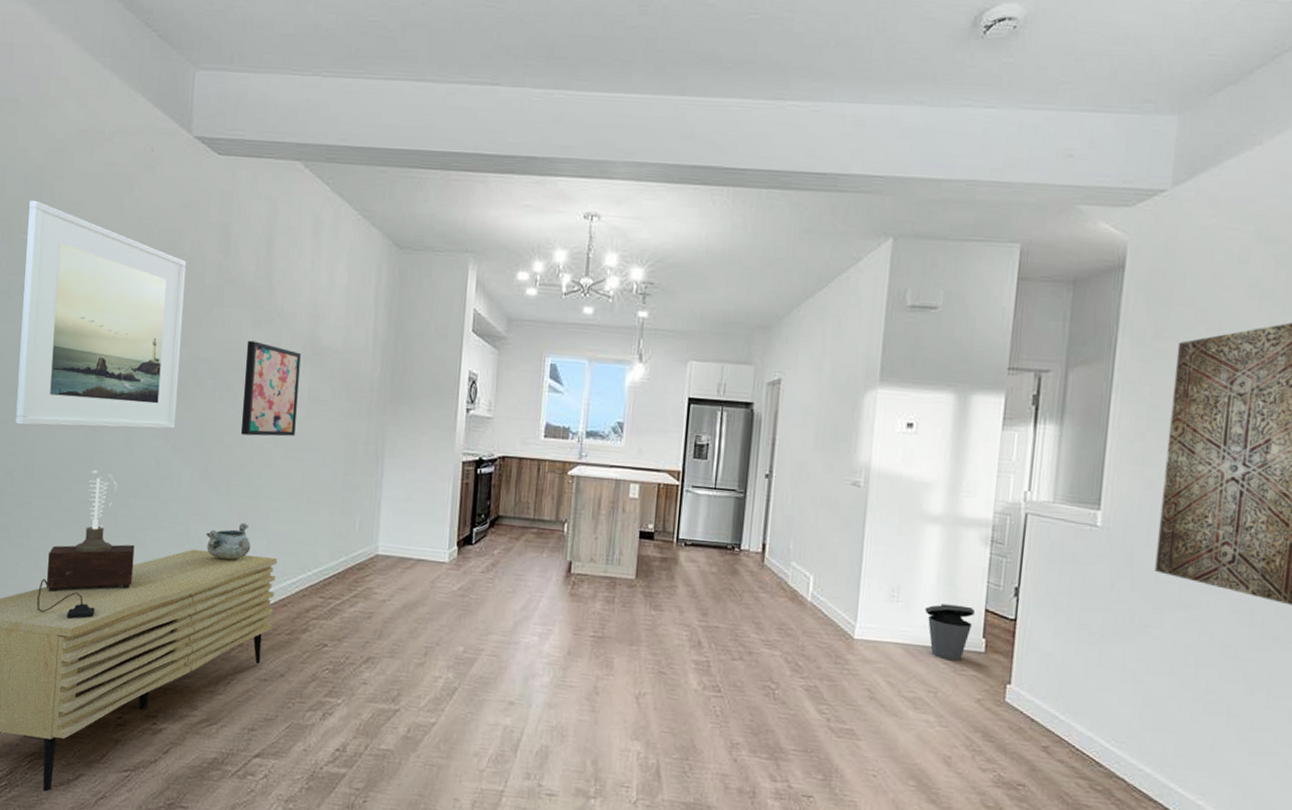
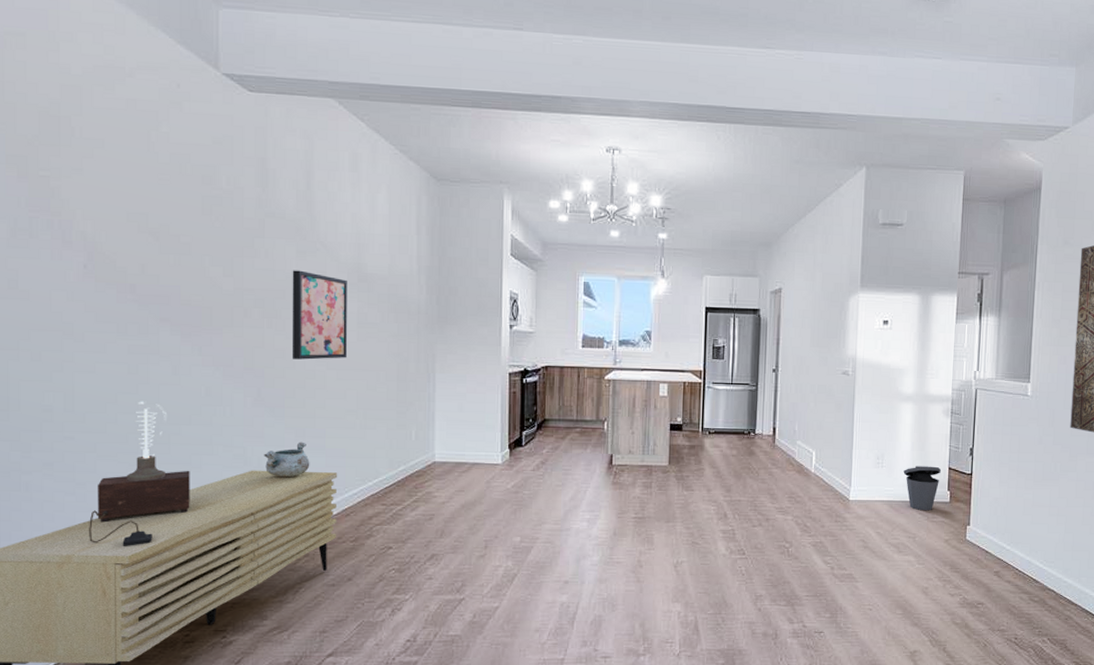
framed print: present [15,200,186,430] -> none [45,136,224,361]

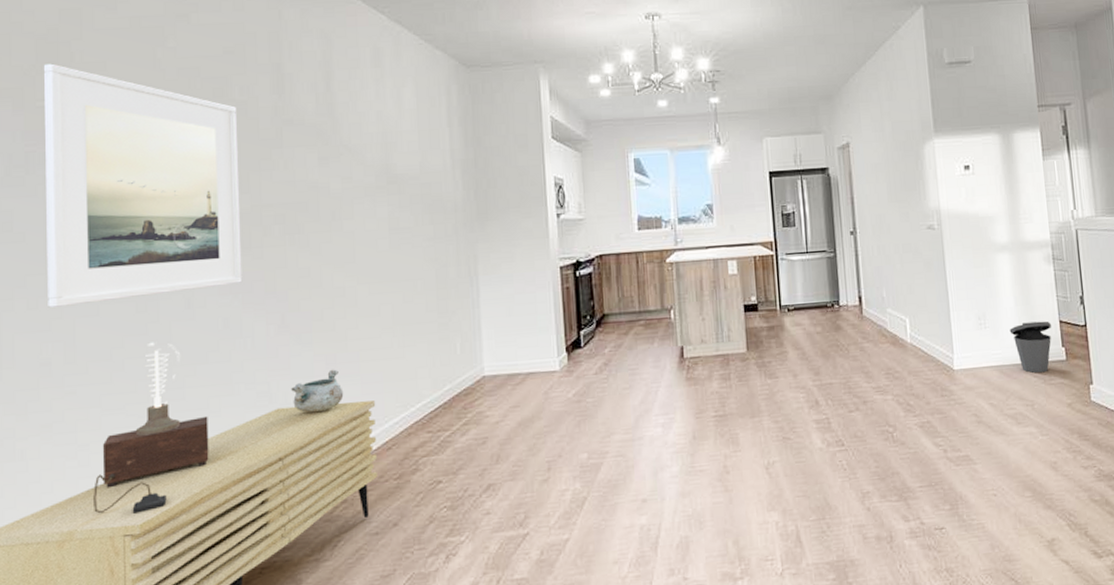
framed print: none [45,136,224,361] -> present [43,63,243,308]
wall art: present [291,270,347,360] -> none [314,178,379,277]

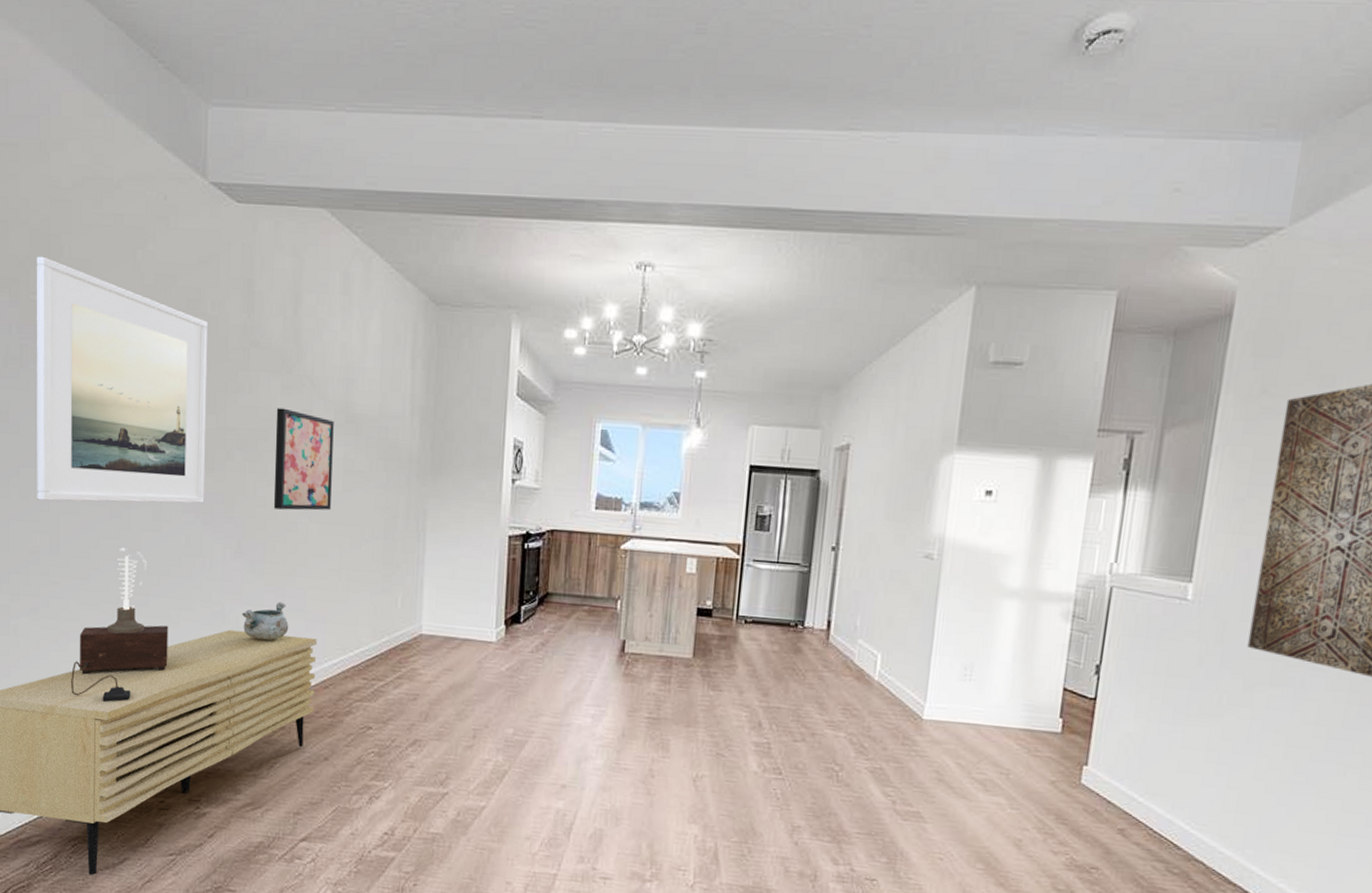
wall art: none [314,178,379,277] -> present [273,408,334,511]
trash can: present [1009,321,1051,373] -> none [999,682,1052,742]

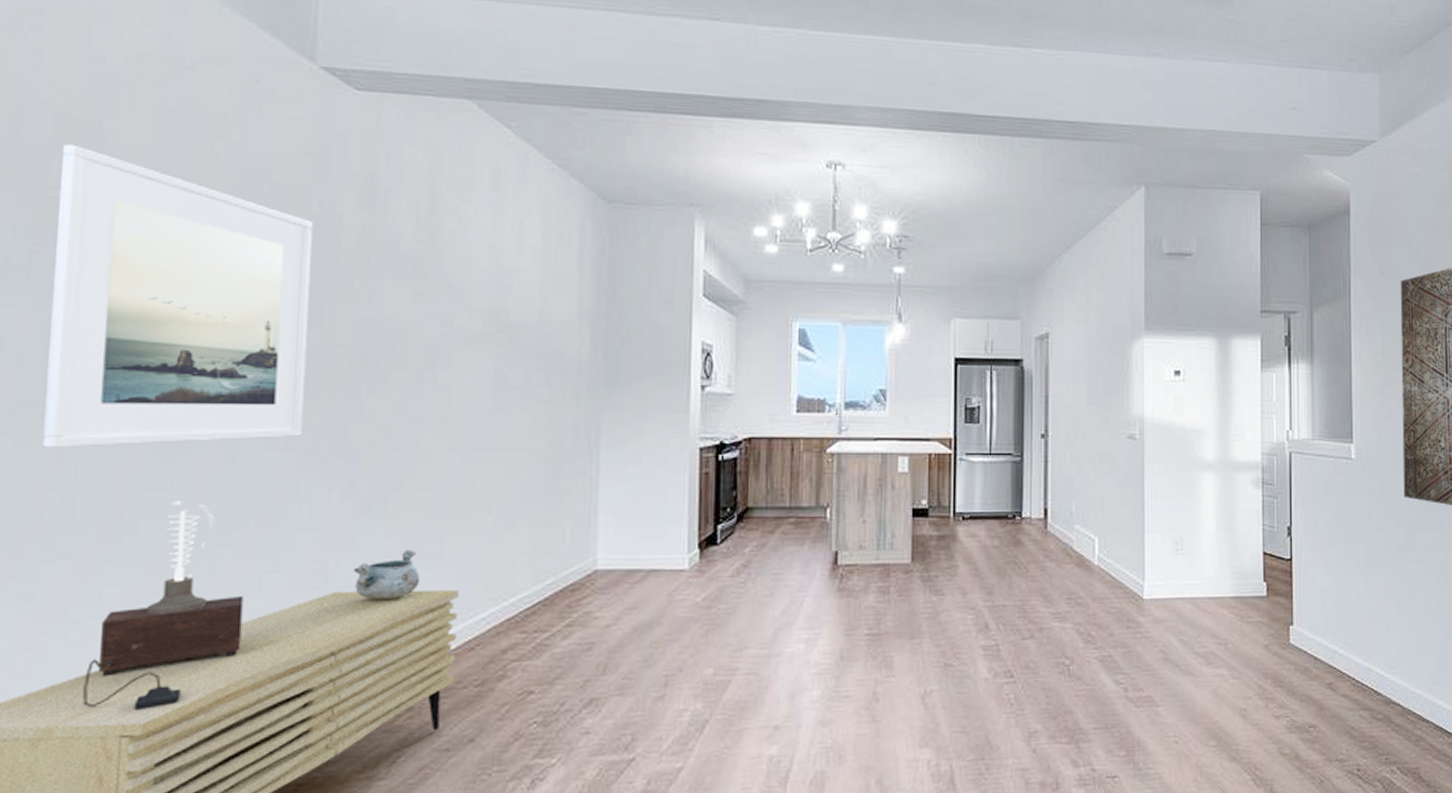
wall art: present [273,408,334,511] -> none [400,318,482,437]

